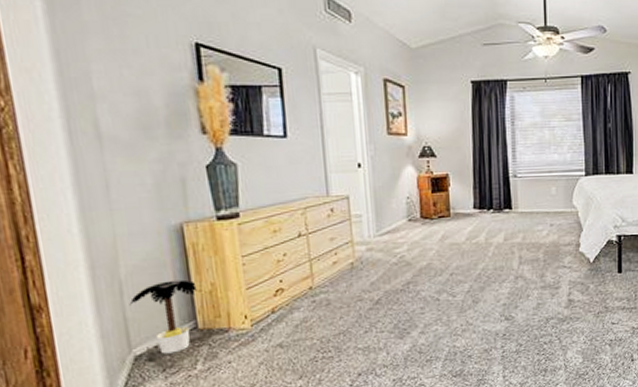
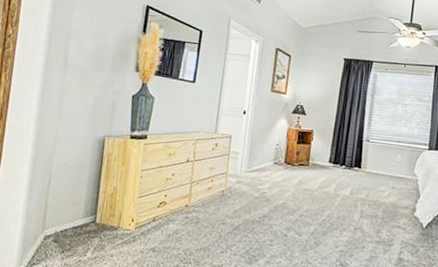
potted plant: present [129,279,197,354] -> none [52,179,103,240]

